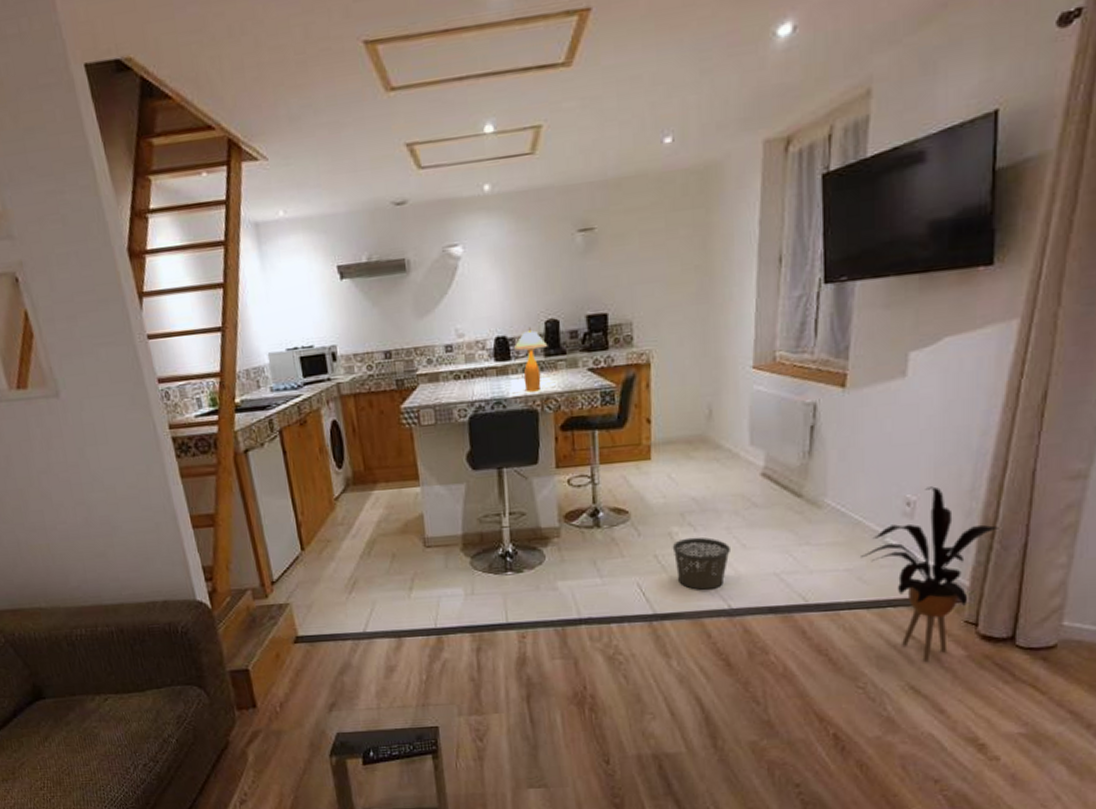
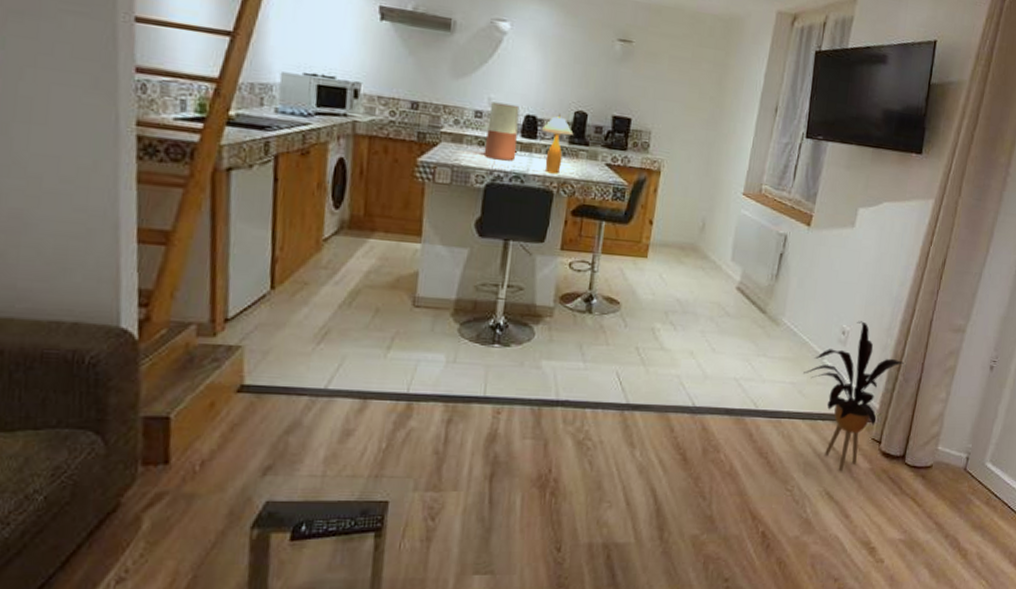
vase: none [459,329,494,391] -> present [483,102,520,162]
basket: present [672,537,730,590] -> none [652,335,702,386]

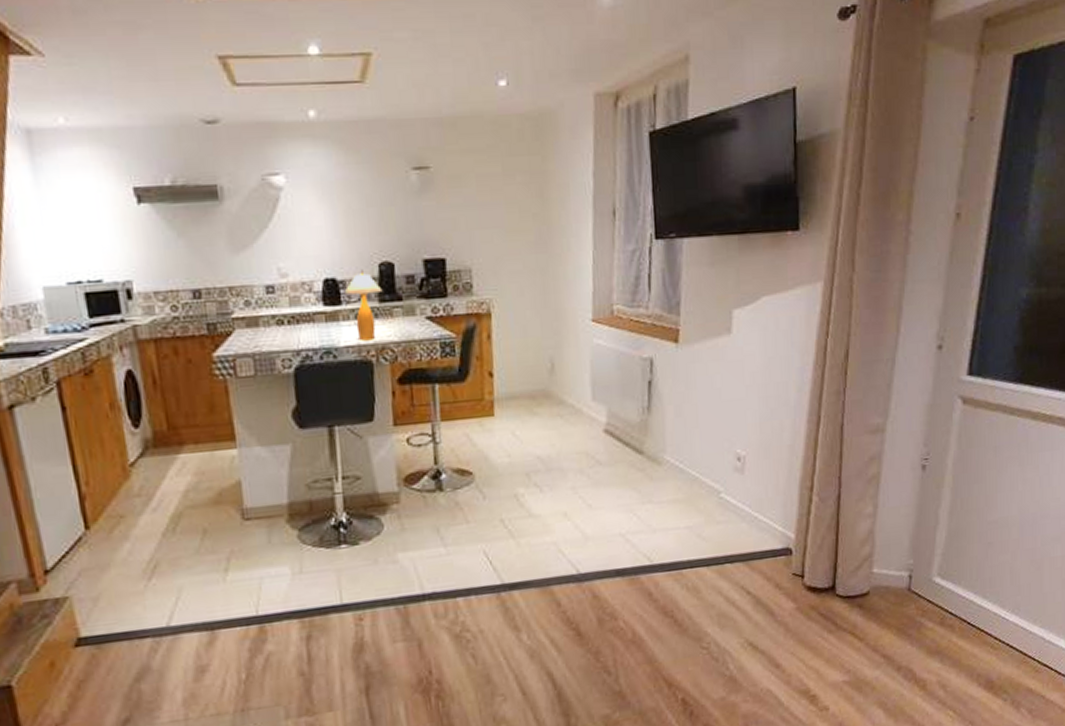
vase: present [483,102,520,162] -> none [281,270,323,339]
house plant: present [803,321,904,471] -> none [699,441,817,617]

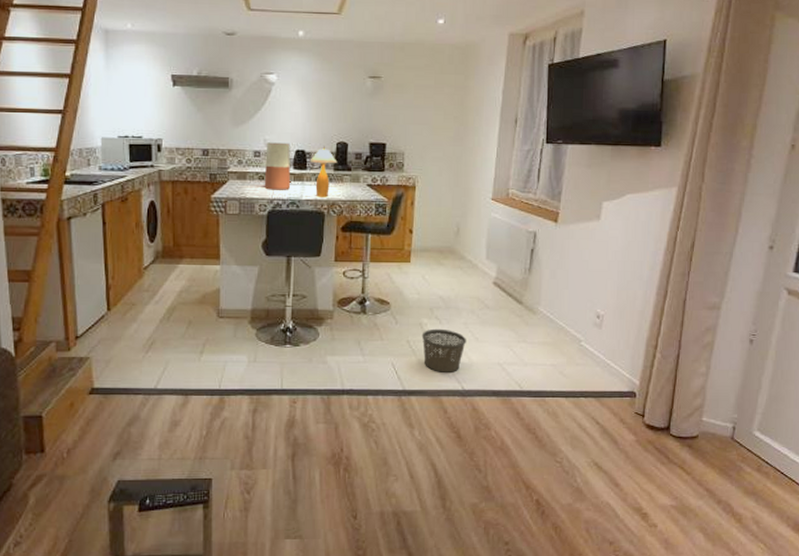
vase: none [281,270,323,339] -> present [264,142,291,192]
basket: none [518,498,577,556] -> present [421,328,466,372]

